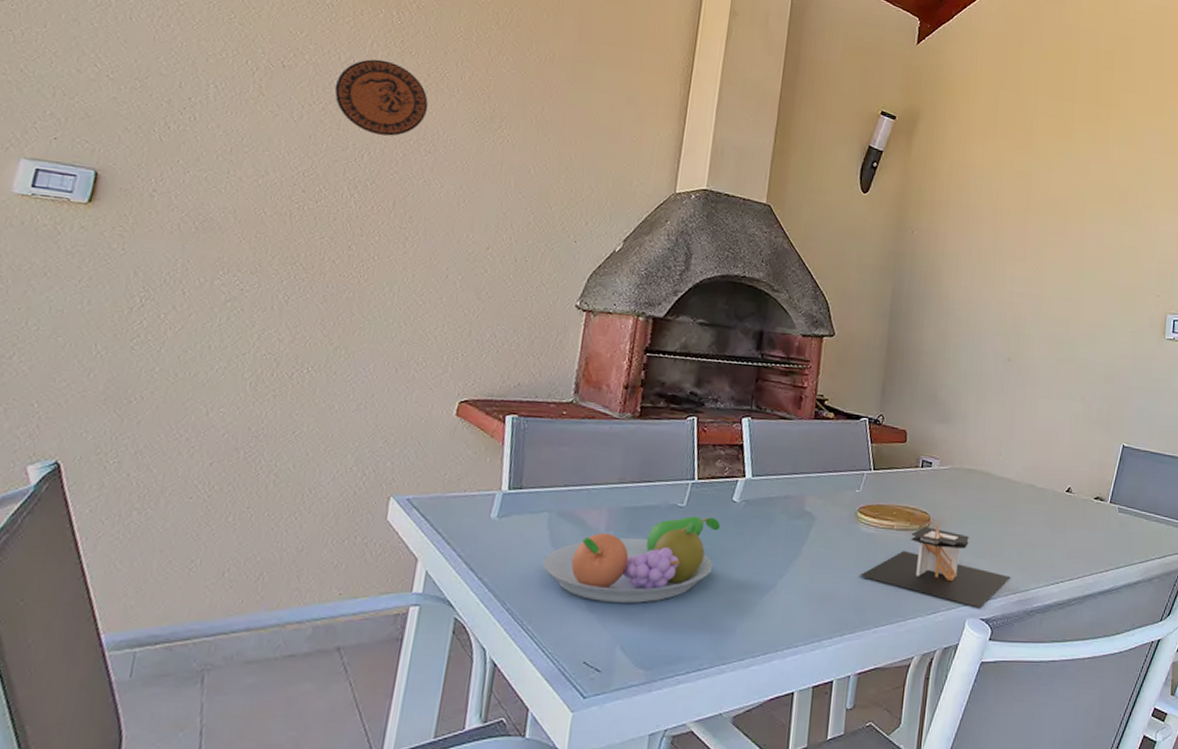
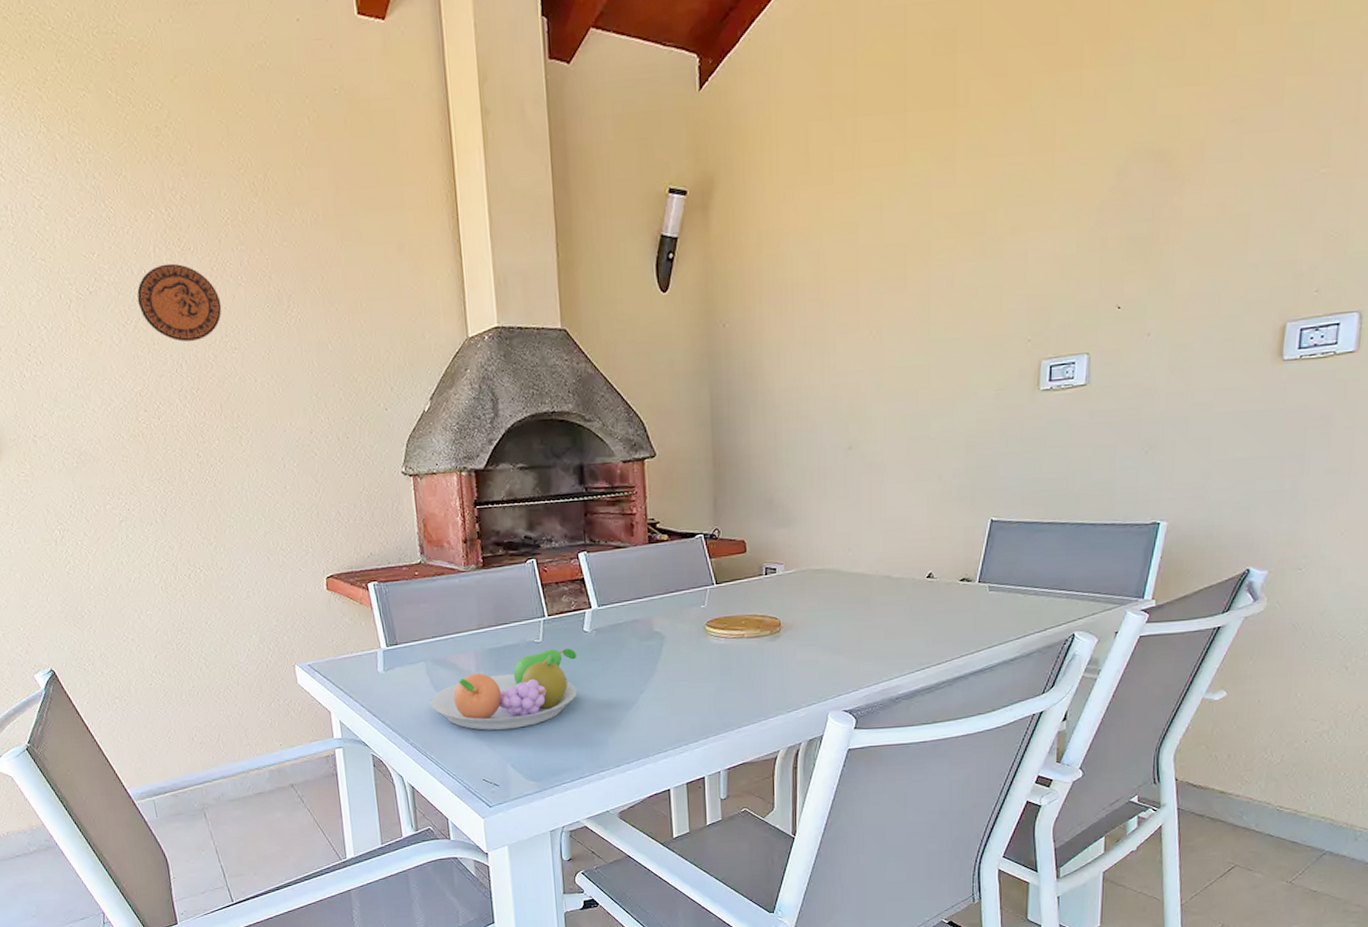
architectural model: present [860,523,1011,609] -> none [717,627,872,701]

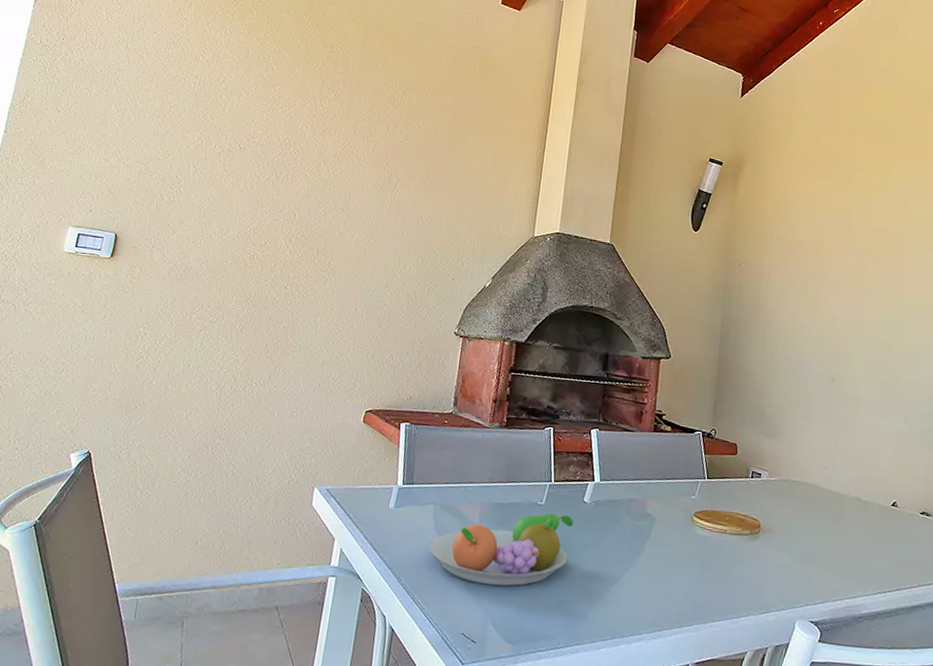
decorative plate: present [137,263,222,342] -> none [275,138,343,199]

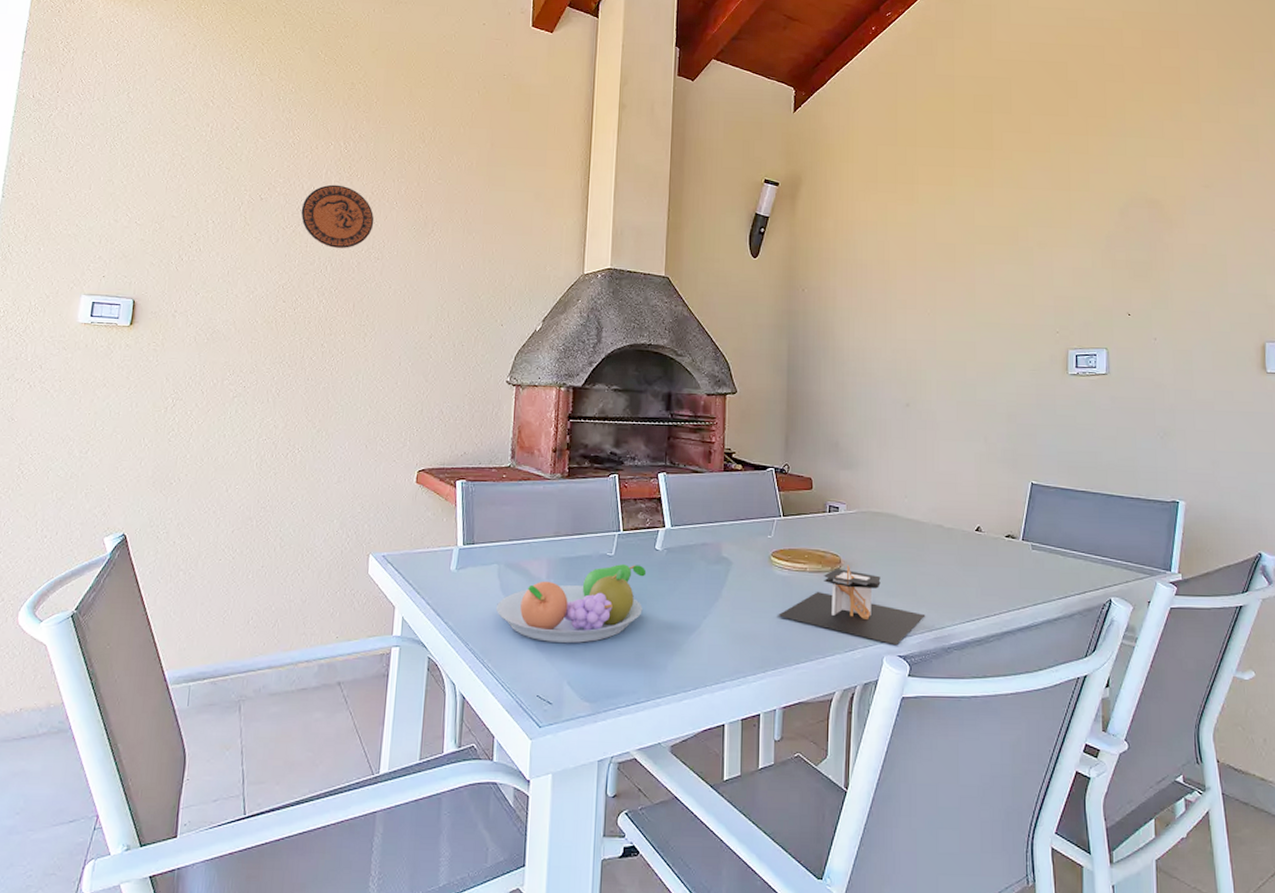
decorative plate: none [275,138,343,199] -> present [301,184,374,249]
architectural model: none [697,530,839,612] -> present [778,565,926,646]

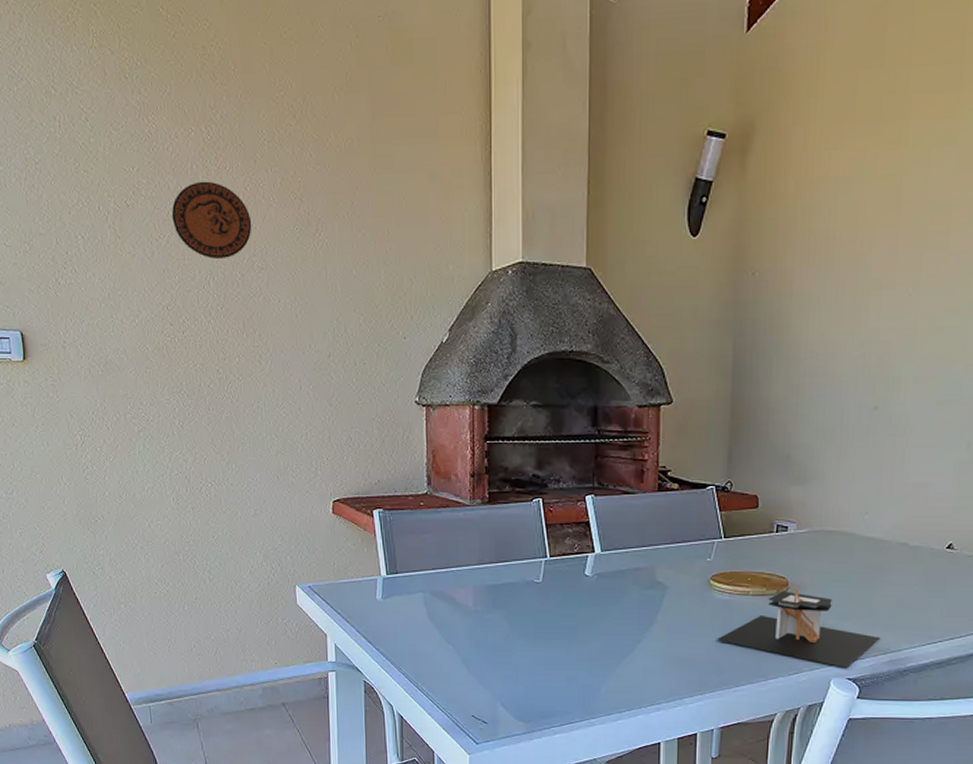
fruit bowl: present [497,564,647,643] -> none [426,591,576,667]

